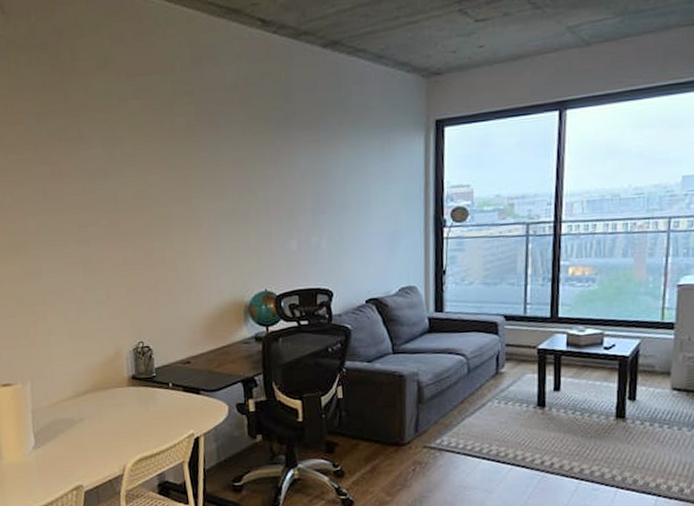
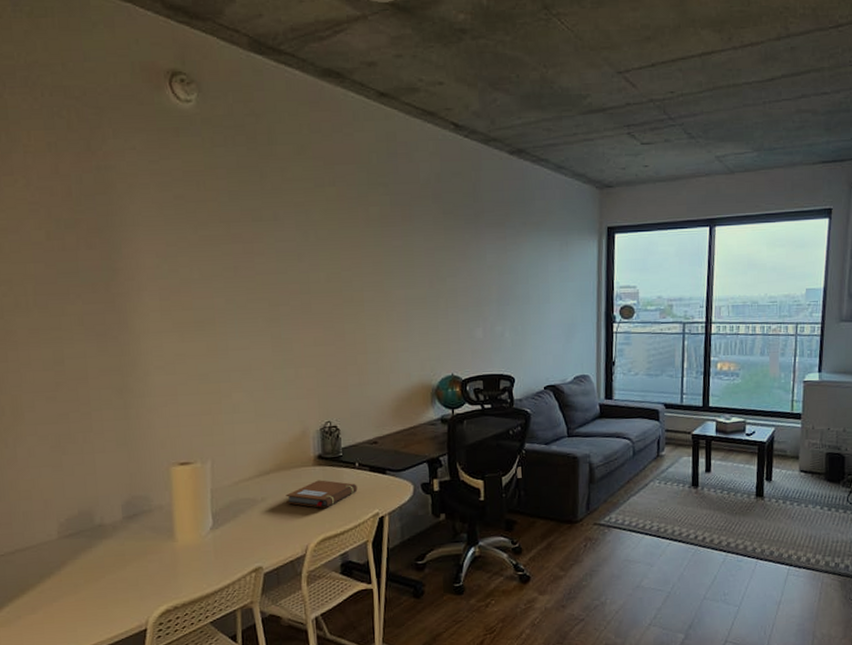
notebook: none [102,400,172,428] -> present [286,480,358,508]

